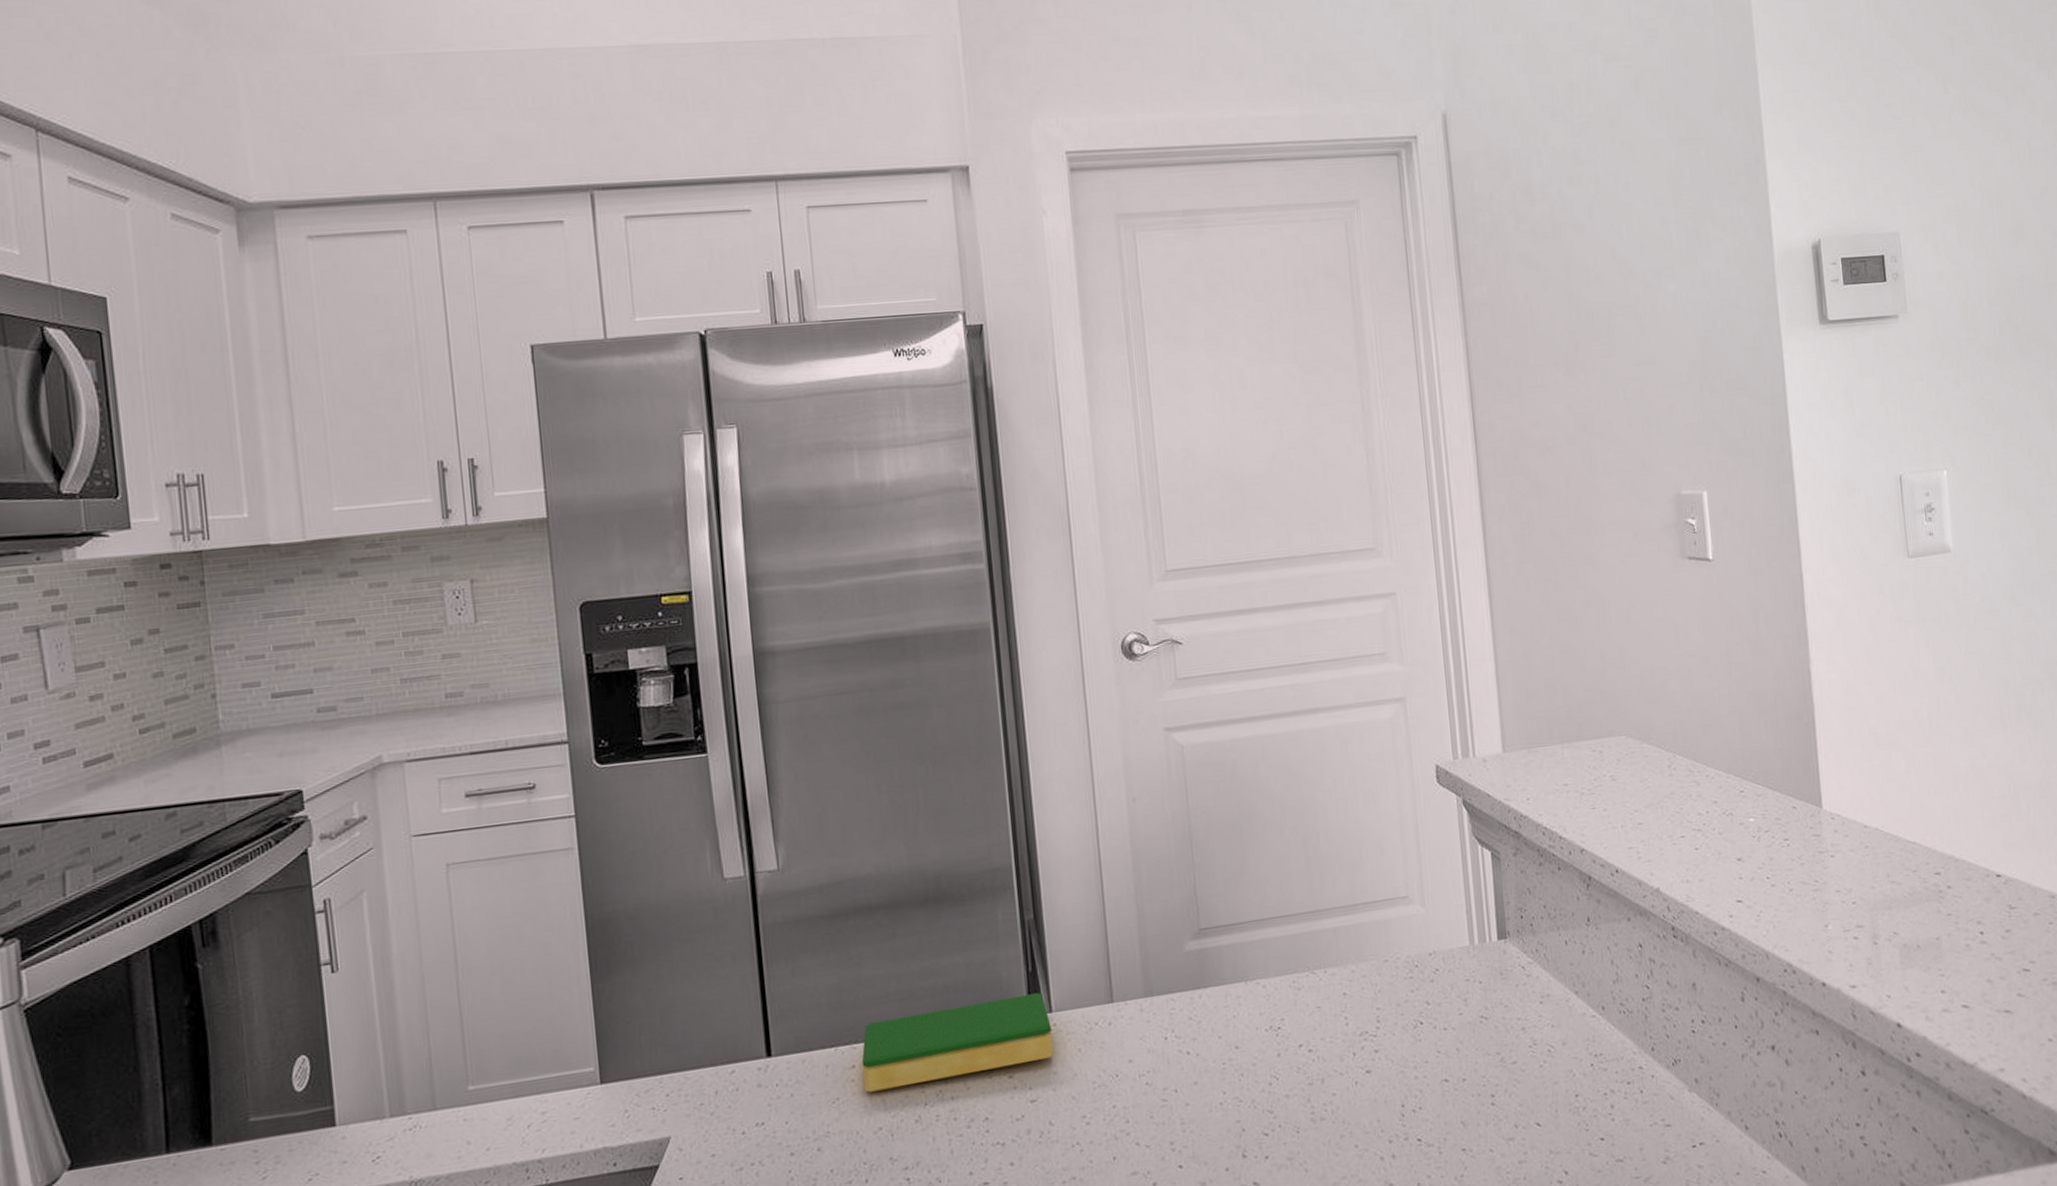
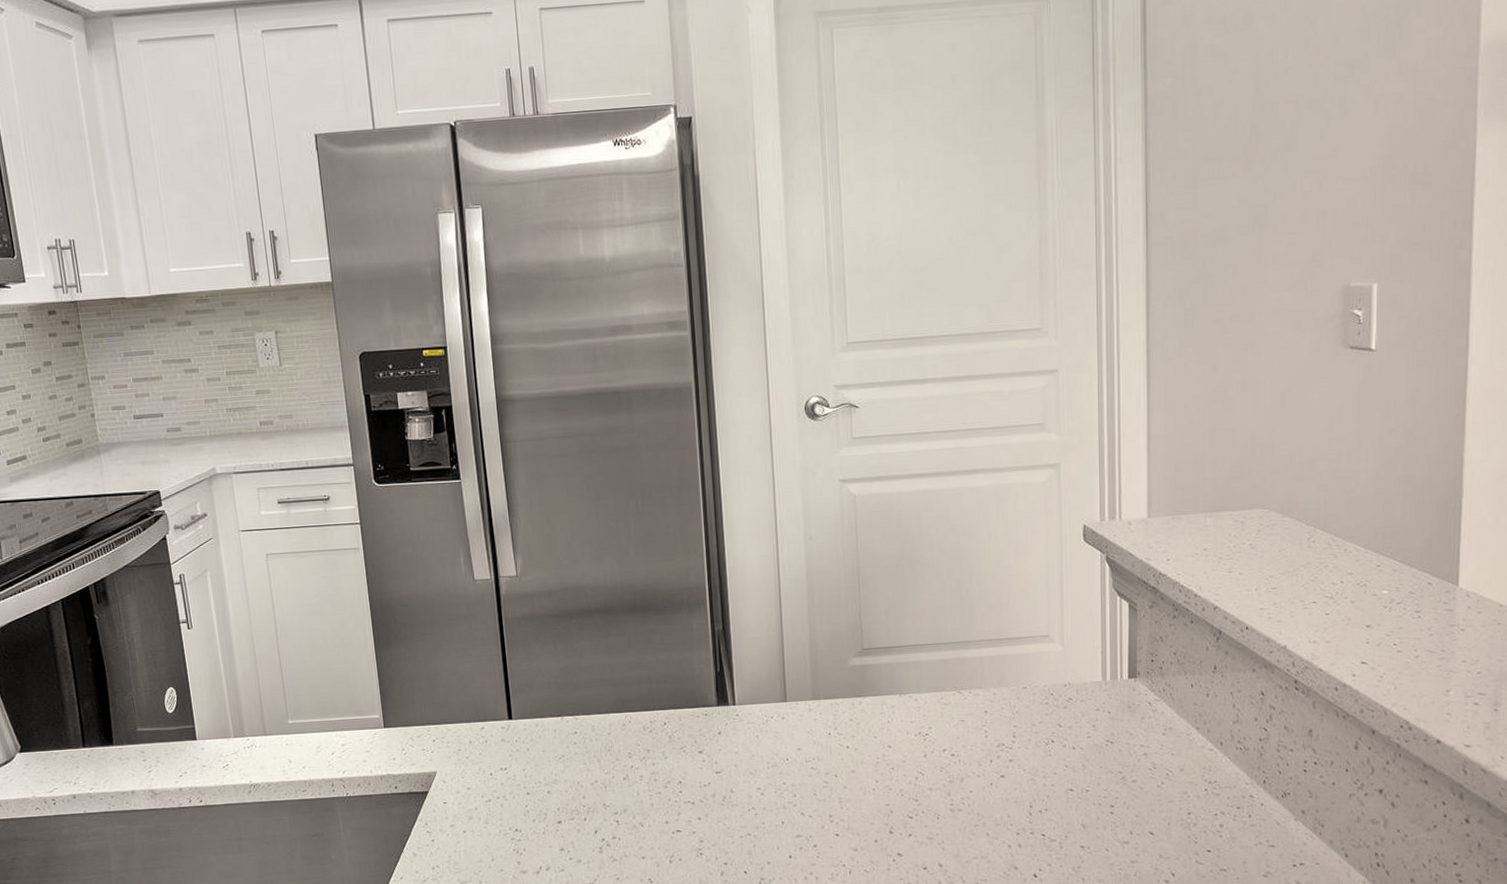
dish sponge: present [861,993,1054,1092] -> none [582,689,736,753]

